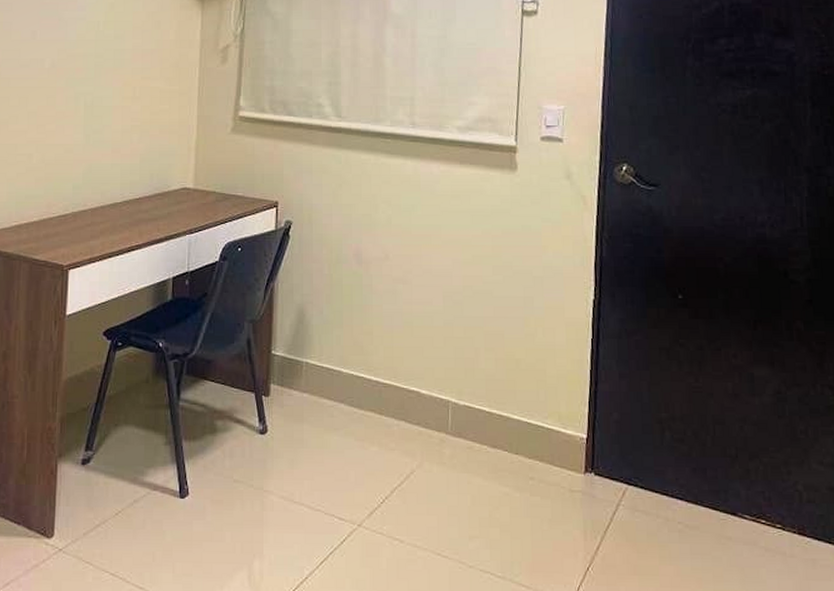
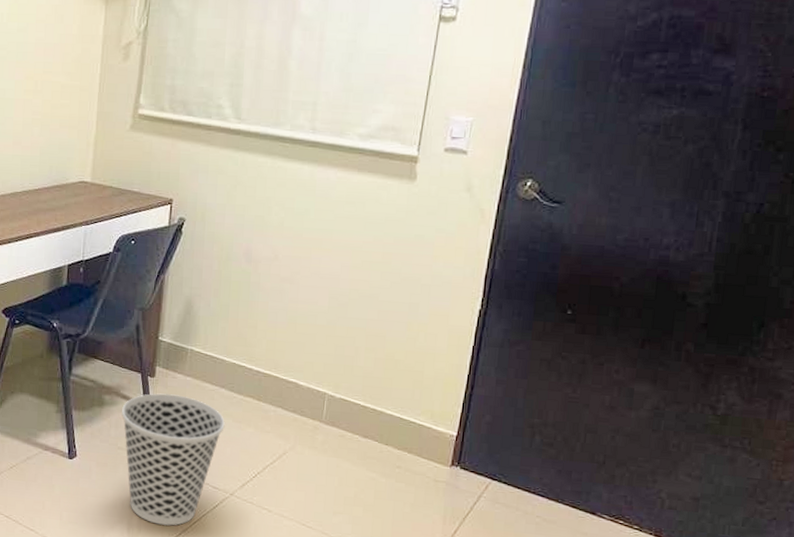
wastebasket: none [236,414,347,569] -> present [122,393,225,526]

